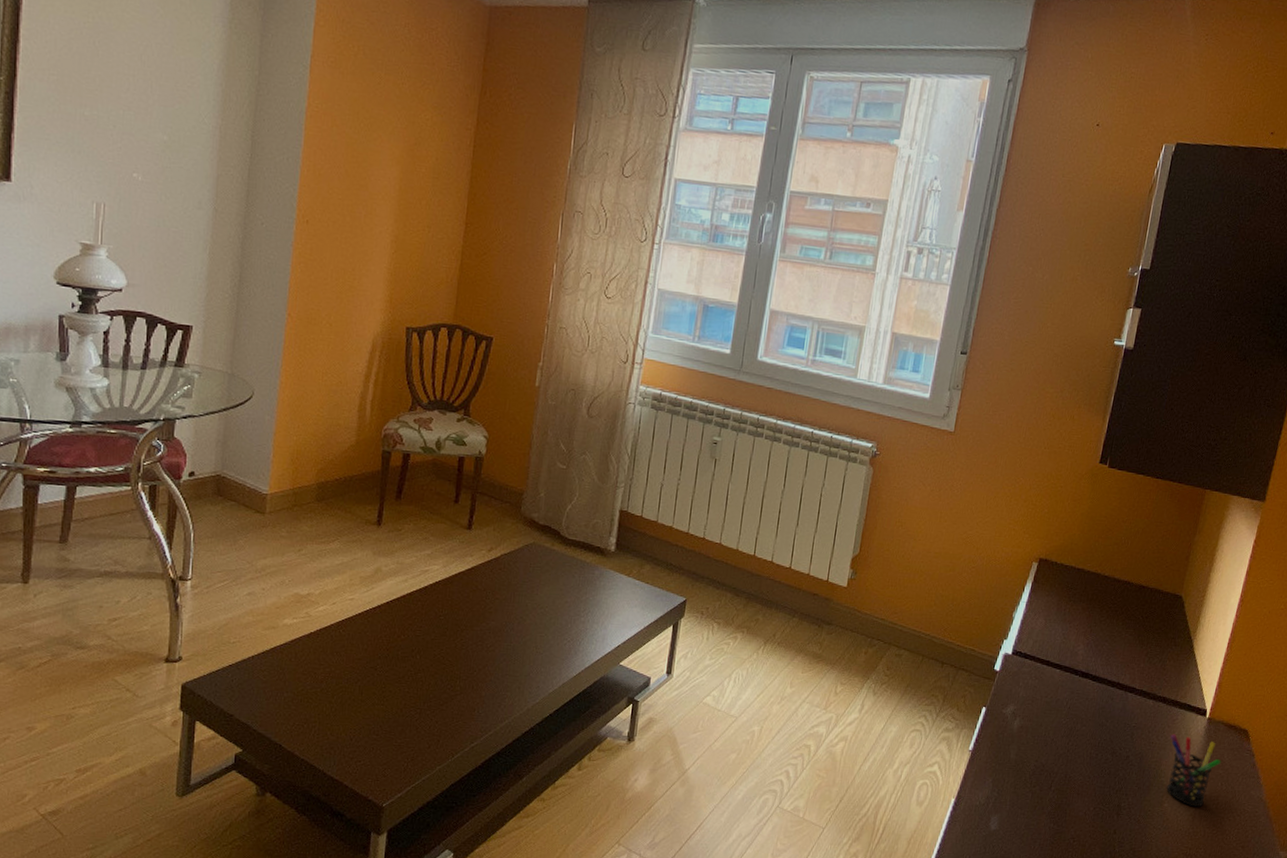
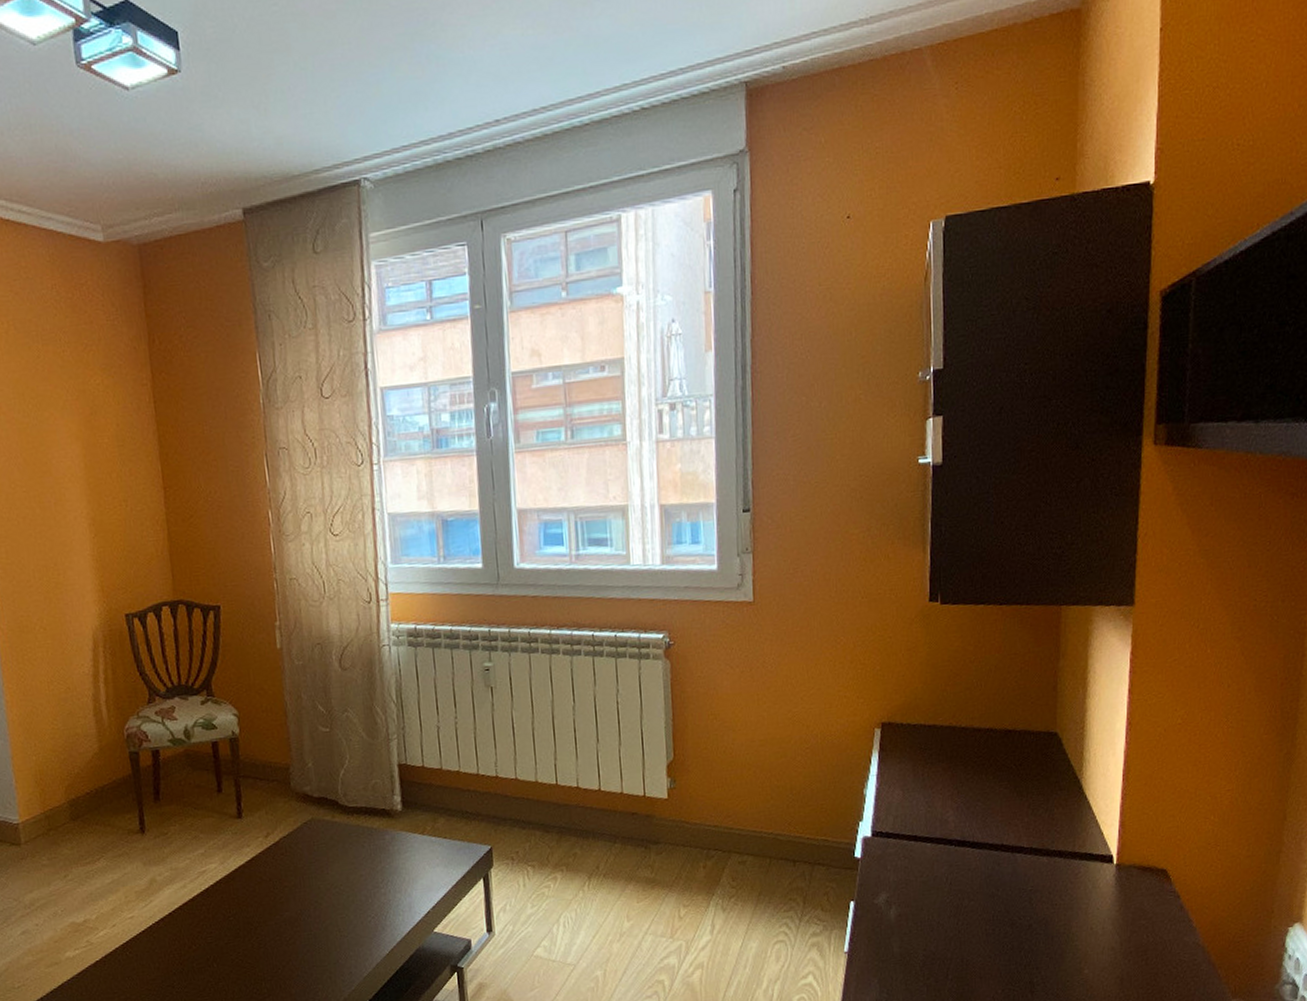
pen holder: present [1166,734,1221,807] -> none [1075,889,1141,968]

